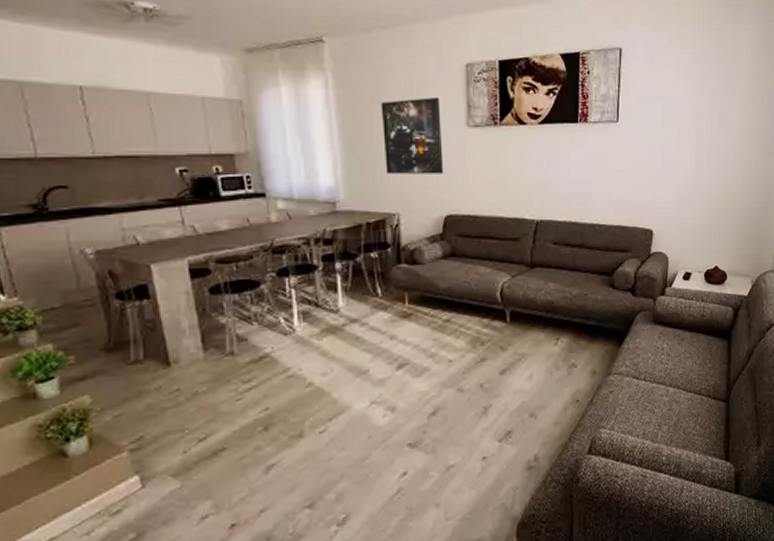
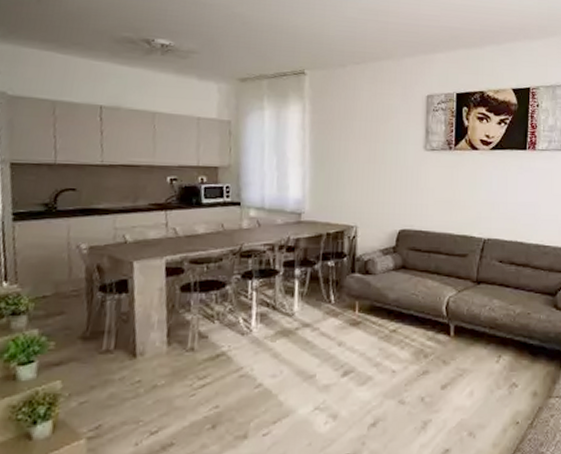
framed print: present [380,96,444,174] -> none [348,123,402,192]

